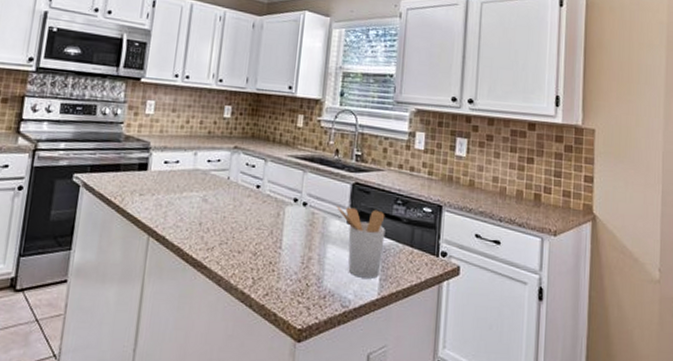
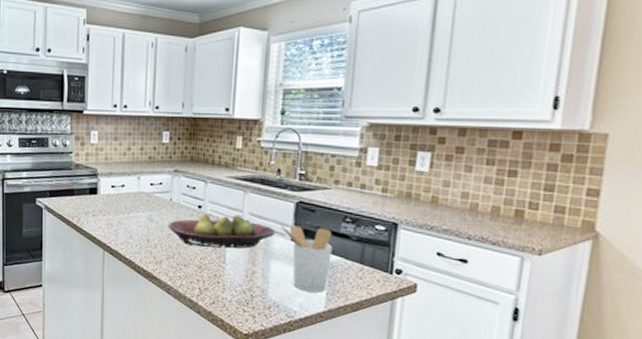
fruit bowl: none [223,193,333,233] -> present [168,213,276,249]

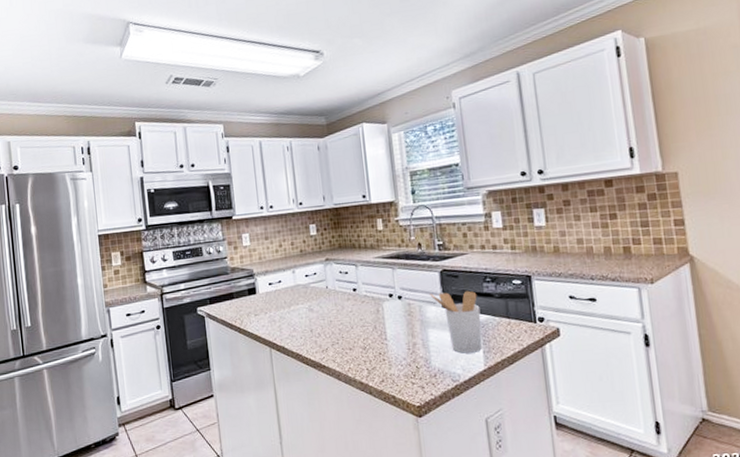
fruit bowl: present [168,213,276,249] -> none [327,291,428,328]

